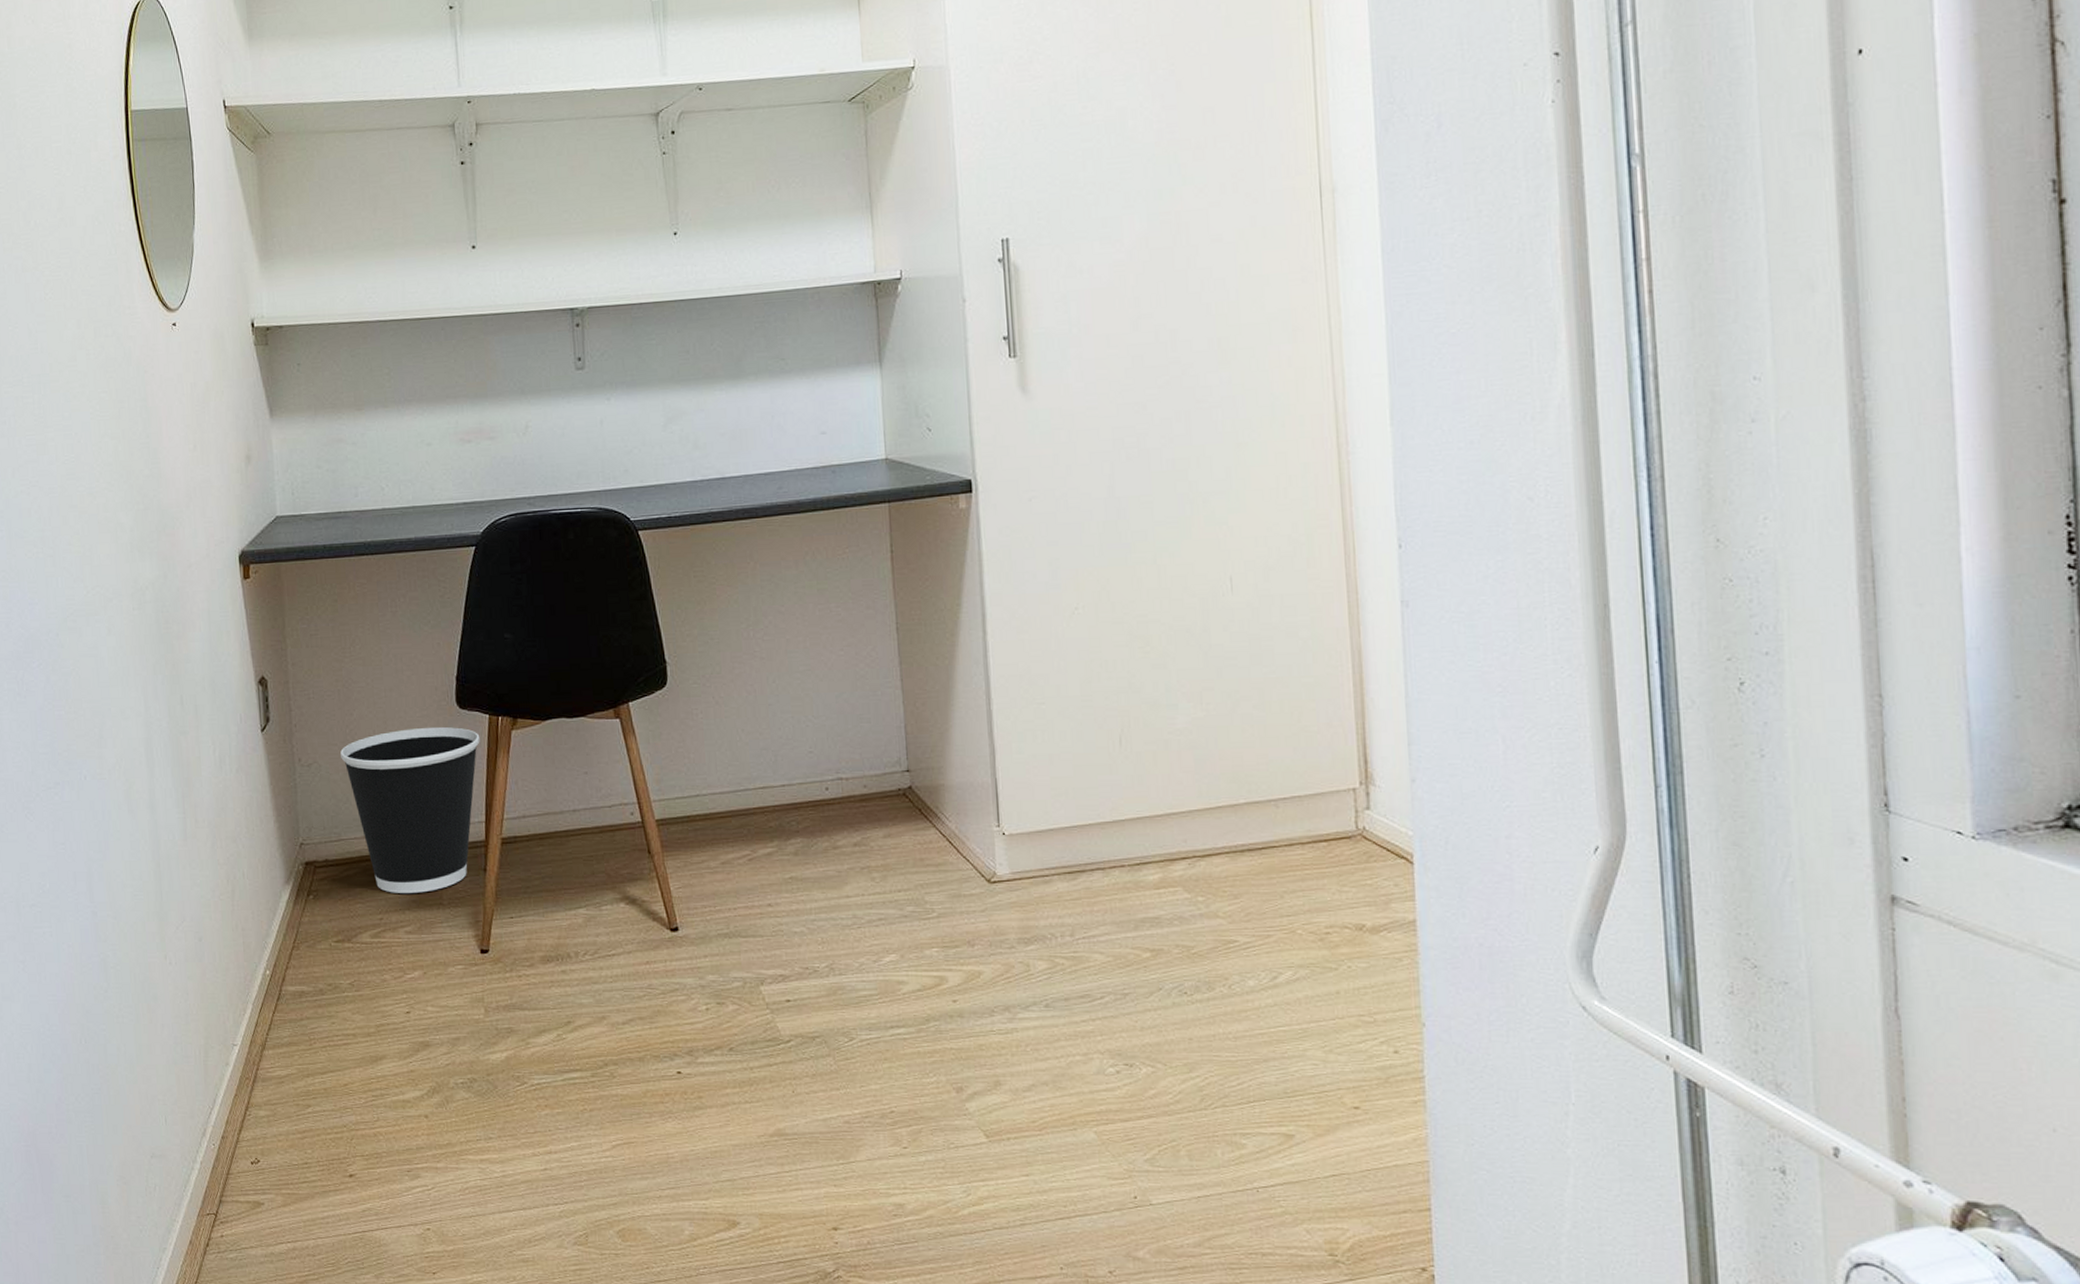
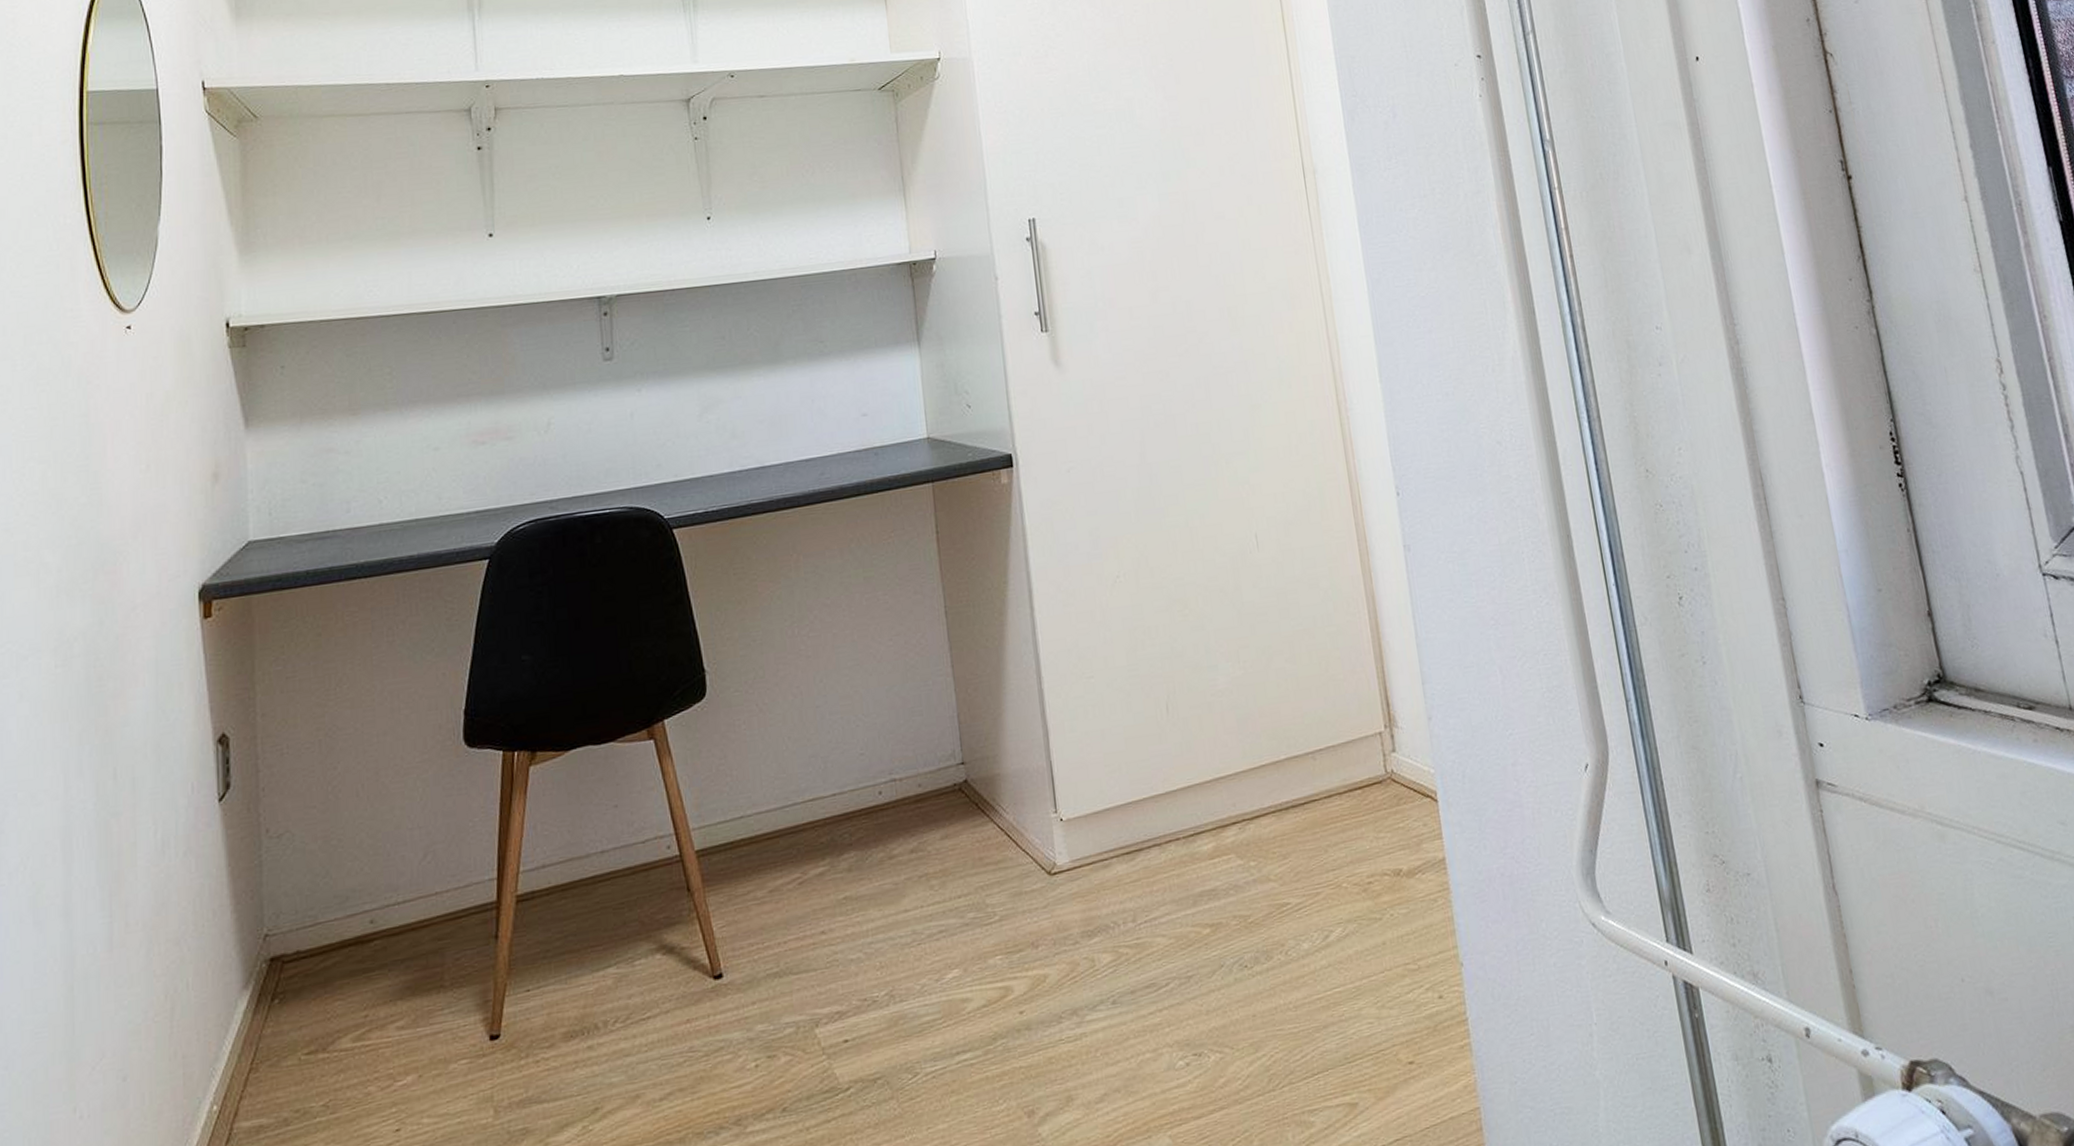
wastebasket: present [340,727,480,893] -> none [320,769,492,982]

